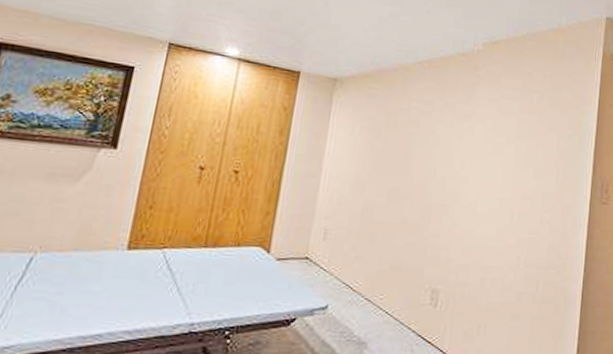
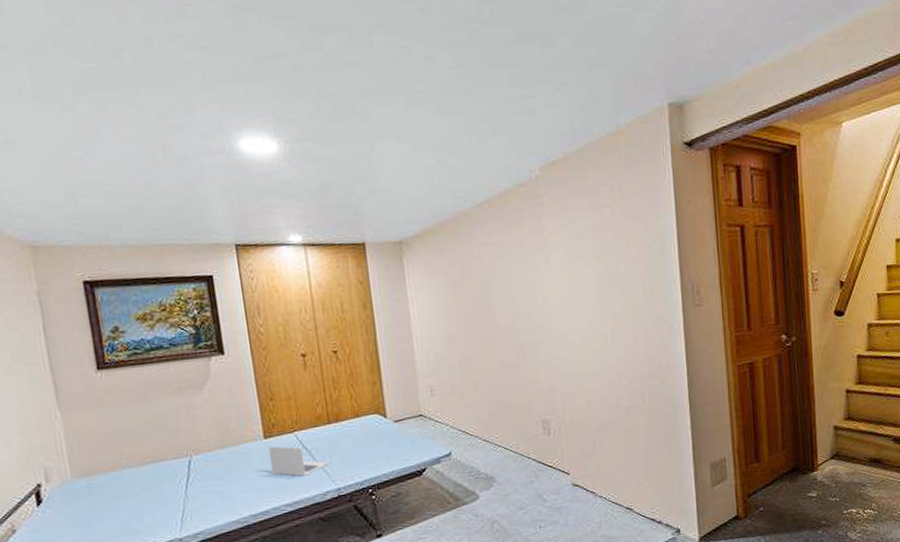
laptop: none [121,259,192,302] -> present [268,446,330,477]

